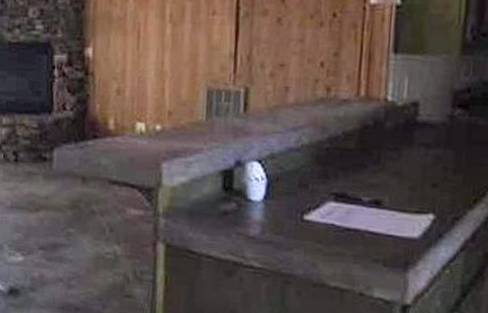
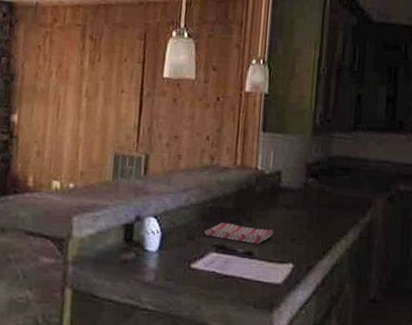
dish towel: none [320,166,409,191] -> present [204,222,274,244]

